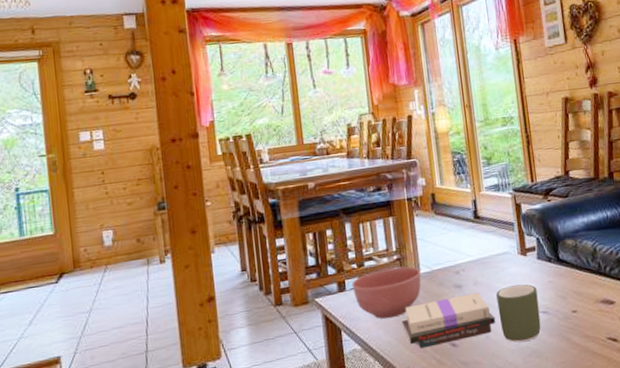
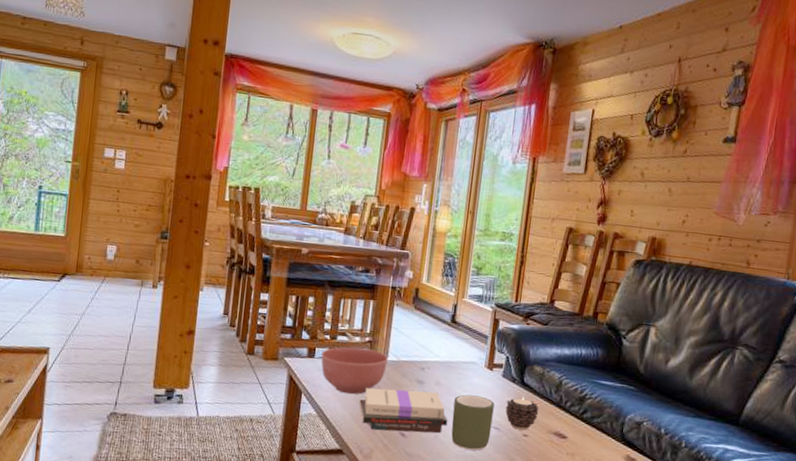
candle: none [548,273,582,308] -> present [505,396,539,431]

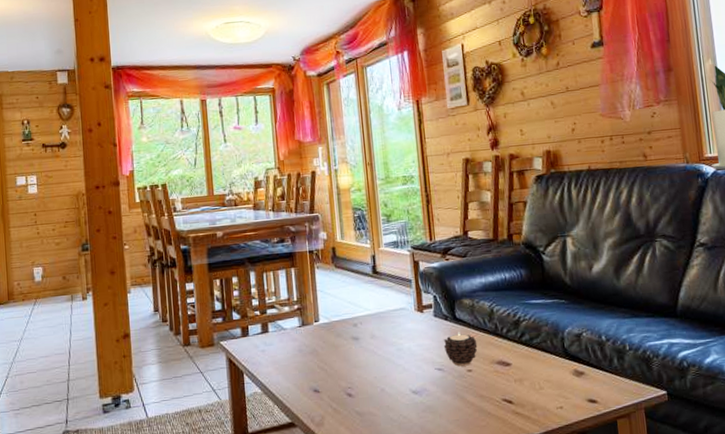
bowl: present [321,346,389,395] -> none [255,316,321,366]
books: present [358,388,448,434] -> none [300,345,391,396]
mug: present [451,394,495,451] -> none [392,340,436,397]

